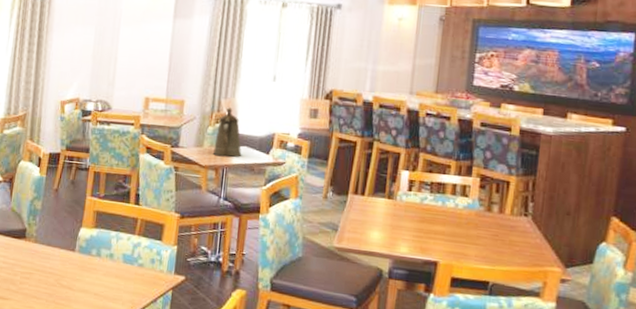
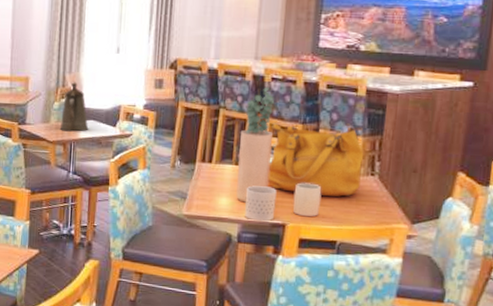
vase: none [388,117,429,238] -> present [236,81,275,203]
mug: none [395,220,429,258] -> present [244,185,277,222]
handbag: none [420,157,518,237] -> present [267,122,364,197]
mug: none [445,219,475,256] -> present [292,182,322,217]

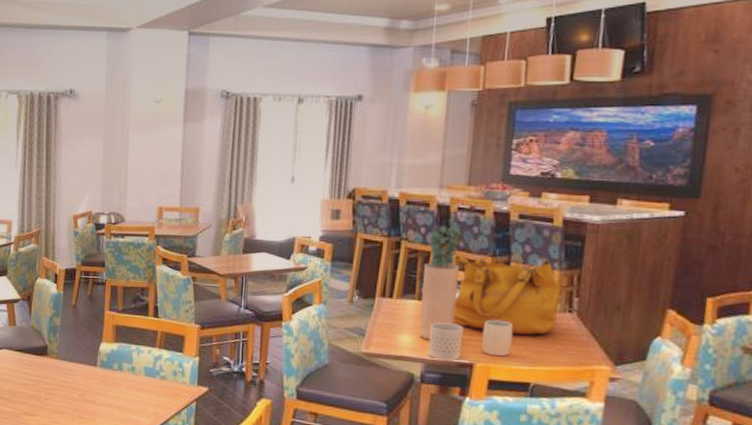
coffee pot: present [61,82,89,132] -> none [232,213,262,265]

